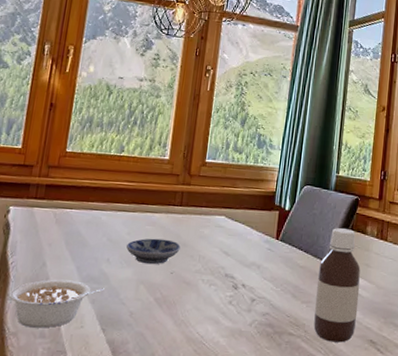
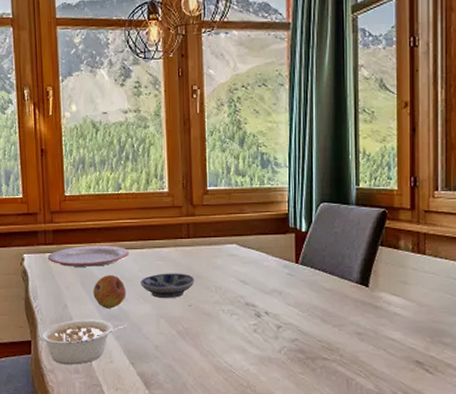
plate: none [35,203,121,226] -> present [47,246,130,267]
fruit: none [76,235,111,270] -> present [93,274,126,308]
bottle: present [313,228,361,343] -> none [347,245,398,365]

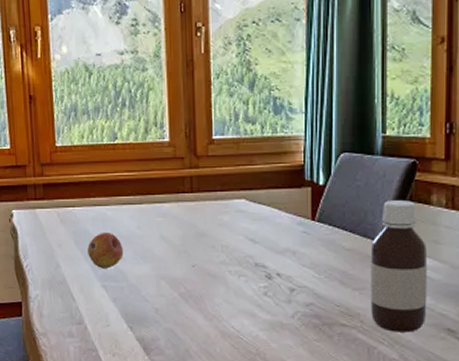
legume: present [39,319,126,365] -> none [30,280,124,328]
plate: present [47,246,130,267] -> none [38,201,127,223]
bowl: present [141,273,195,299] -> none [139,230,198,259]
bottle: none [347,245,398,365] -> present [370,200,428,333]

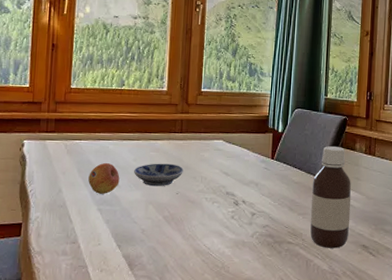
bowl: none [139,230,198,259] -> present [134,163,183,187]

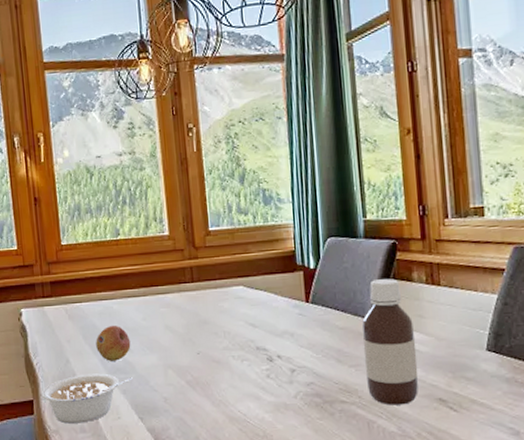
legume: none [31,203,117,247] -> present [41,373,133,424]
bowl: present [134,163,183,187] -> none [145,319,202,348]

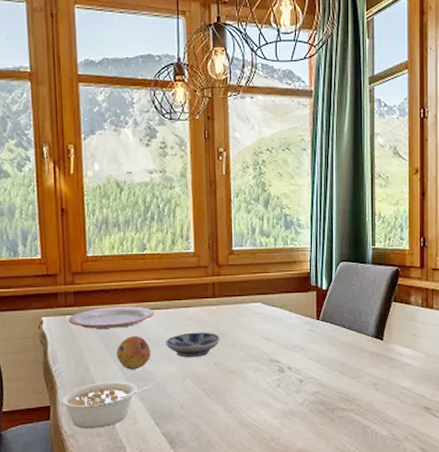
plate: none [46,294,132,320] -> present [68,306,155,329]
bowl: none [145,319,202,348] -> present [166,332,220,358]
bottle: present [362,279,419,405] -> none [364,301,409,412]

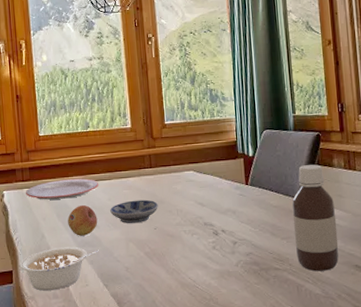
bottle: none [364,301,409,412] -> present [292,164,339,272]

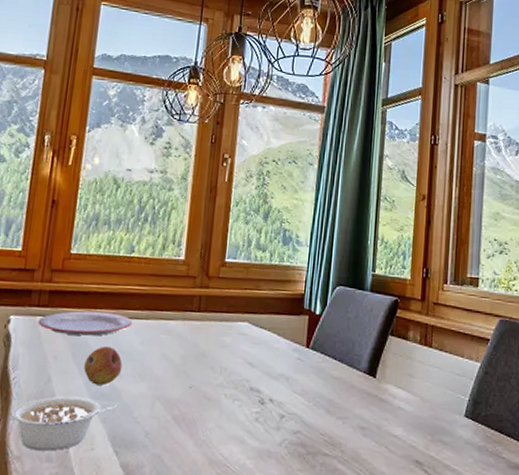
bowl: present [110,199,158,224] -> none [139,348,200,378]
bottle: present [292,164,339,272] -> none [351,333,403,464]

